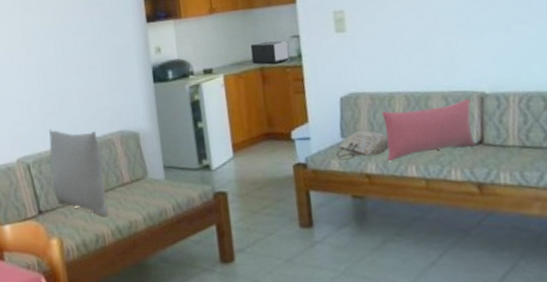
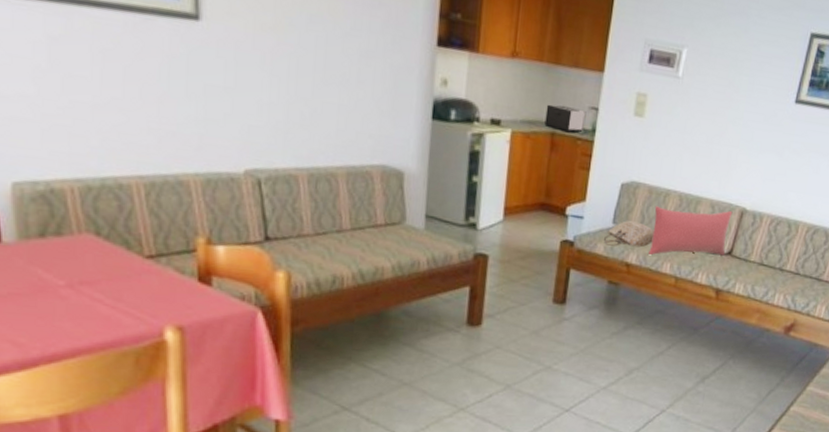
pillow: present [49,129,108,216] -> none [287,143,356,257]

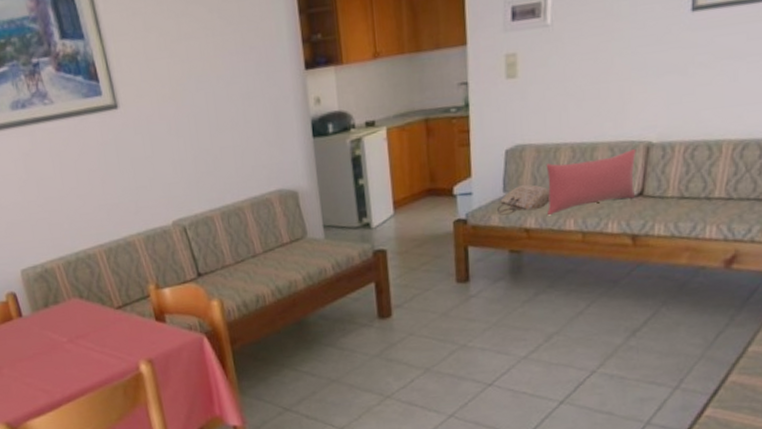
toaster: present [544,104,587,133] -> none [415,88,457,115]

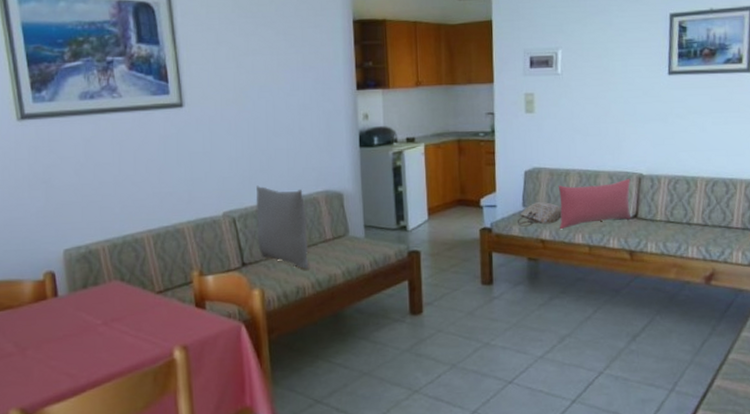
pillow: none [204,189,268,277] -> present [256,185,309,270]

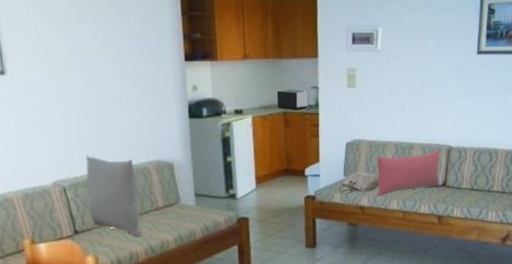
toaster: none [450,116,485,138] -> present [277,89,310,110]

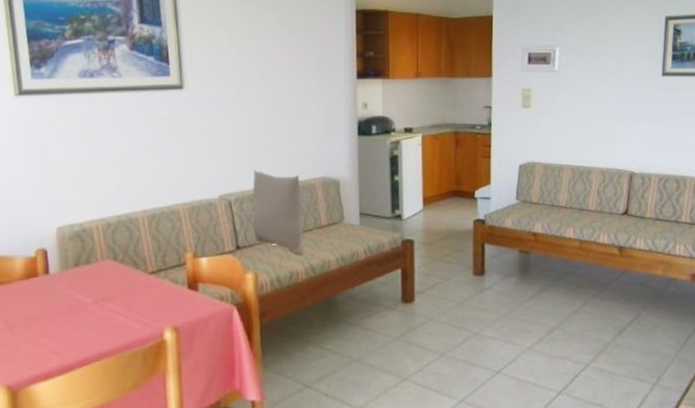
toaster: present [277,89,310,110] -> none [448,108,482,130]
handbag: present [338,171,379,195] -> none [510,195,554,219]
pillow: present [376,149,441,197] -> none [551,175,622,224]

